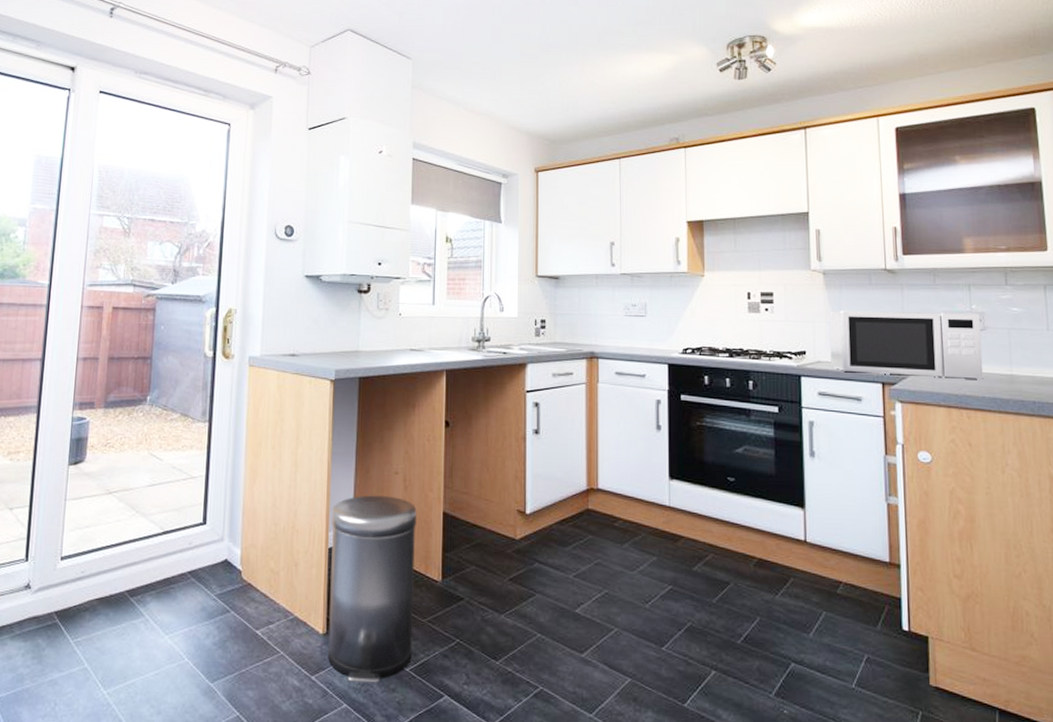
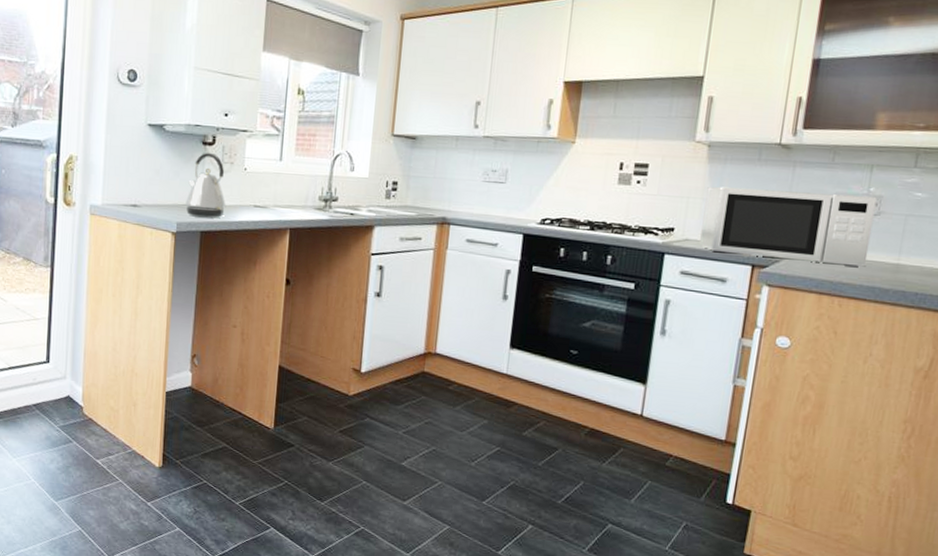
pedal bin: present [328,495,417,685] -> none [163,345,253,514]
kettle: none [343,299,383,364] -> present [185,152,226,219]

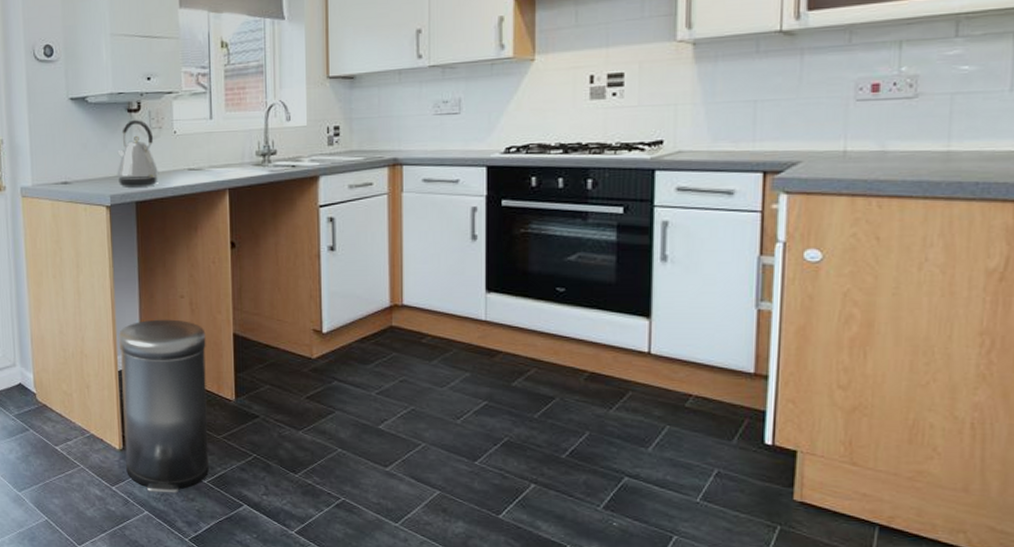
pedal bin: none [163,345,253,514] -> present [119,319,209,495]
microwave: present [699,186,877,267] -> none [696,77,912,162]

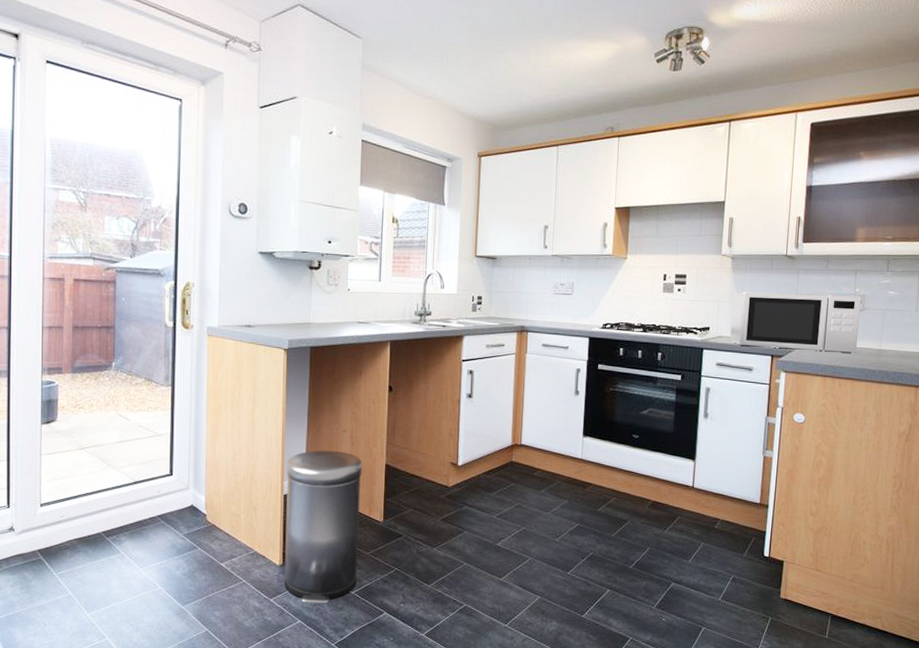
kettle: present [117,119,159,188] -> none [296,275,333,335]
microwave: none [696,77,912,162] -> present [730,291,862,353]

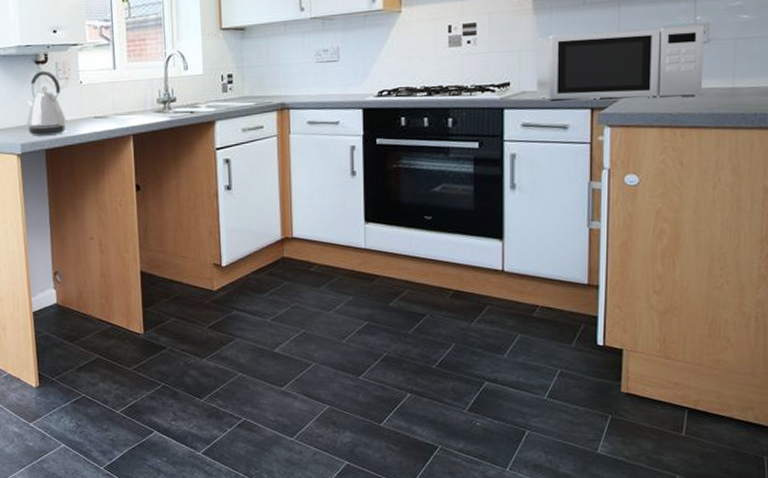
pedal bin: present [284,450,362,605] -> none [32,260,121,427]
kettle: none [296,275,333,335] -> present [26,70,67,136]

